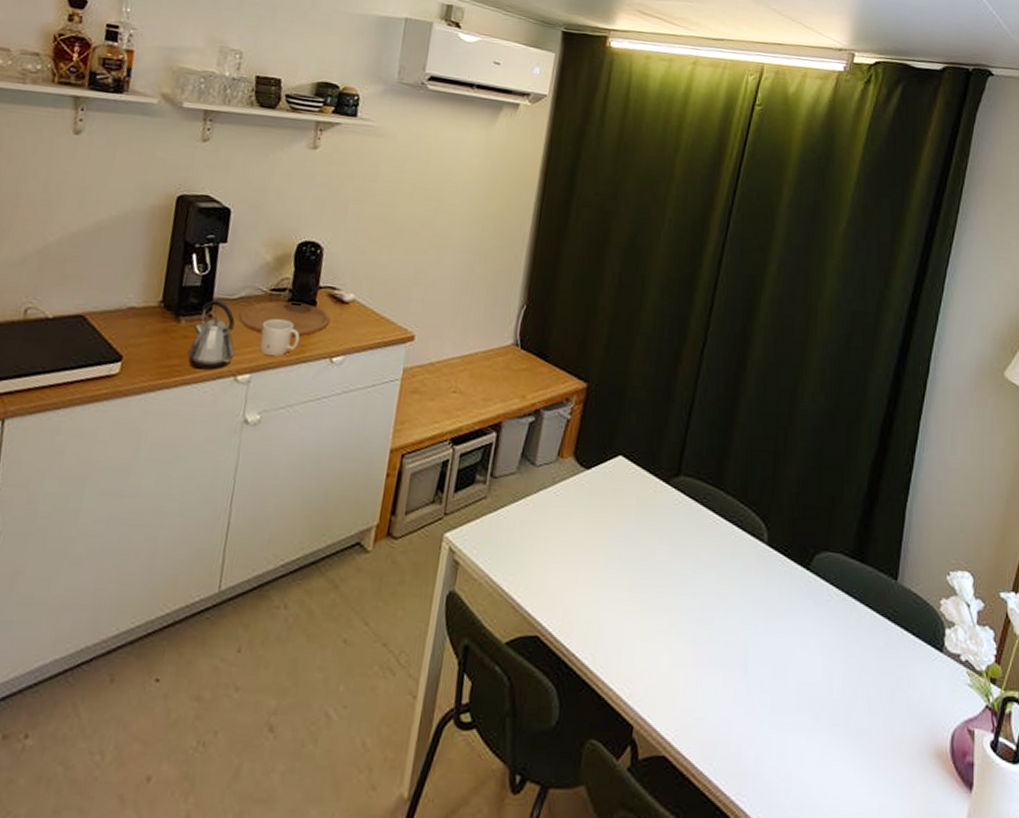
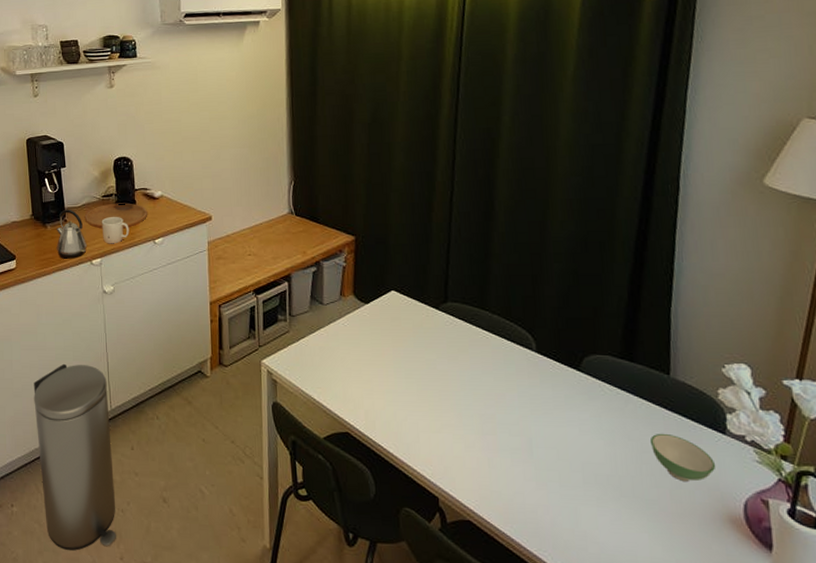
pedal bin: none [75,519,223,808] -> present [33,363,117,551]
bowl: none [869,648,930,707] -> present [649,433,716,481]

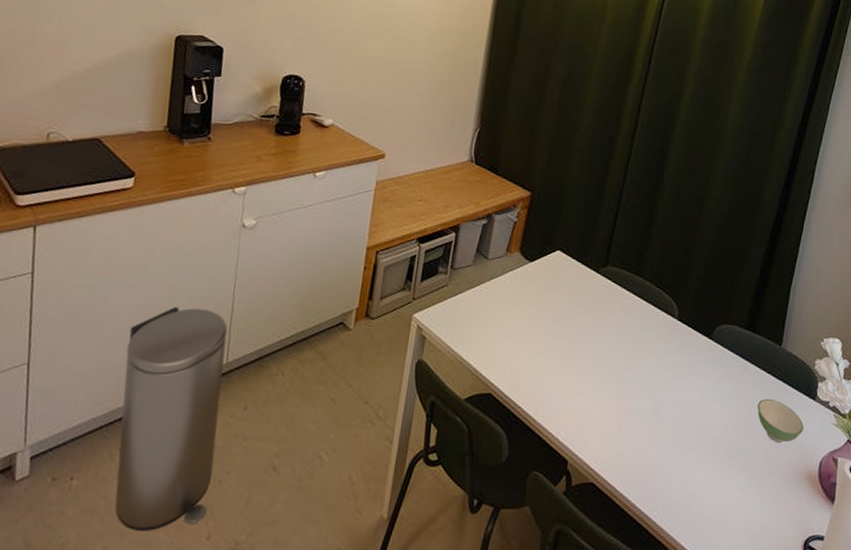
kettle: present [56,209,88,260] -> none [191,125,233,185]
cutting board: present [84,203,148,229] -> none [234,125,313,155]
mug: present [101,216,130,244] -> none [253,140,288,172]

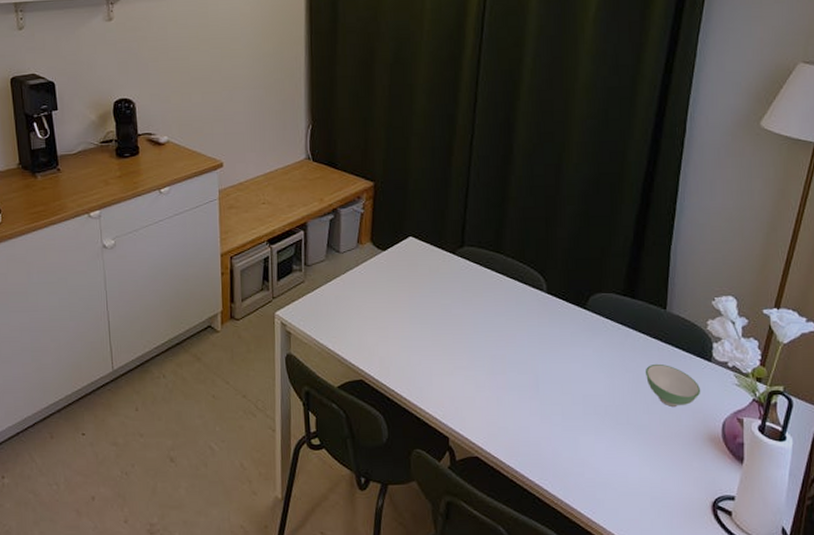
pedal bin: present [115,306,228,531] -> none [24,324,121,518]

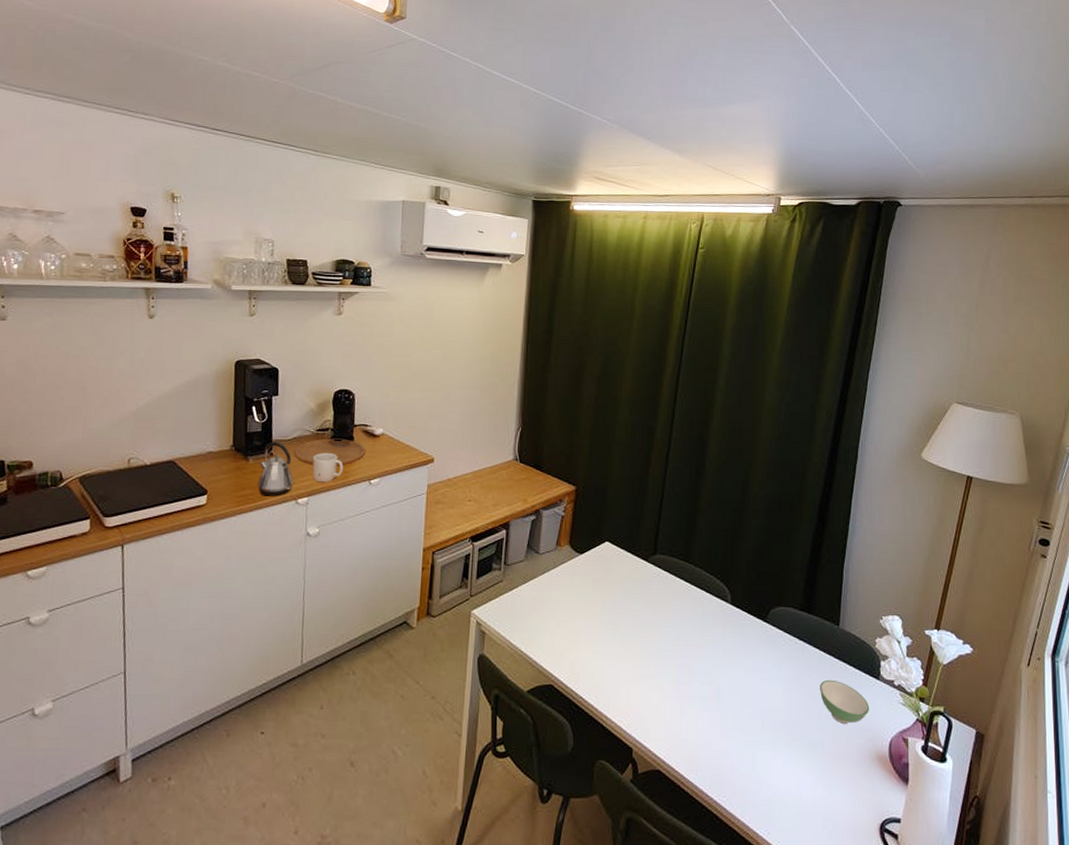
kettle: none [48,156,85,213] -> present [257,441,294,498]
cutting board: none [80,149,153,178] -> present [294,438,366,466]
mug: none [100,164,132,195] -> present [312,452,344,483]

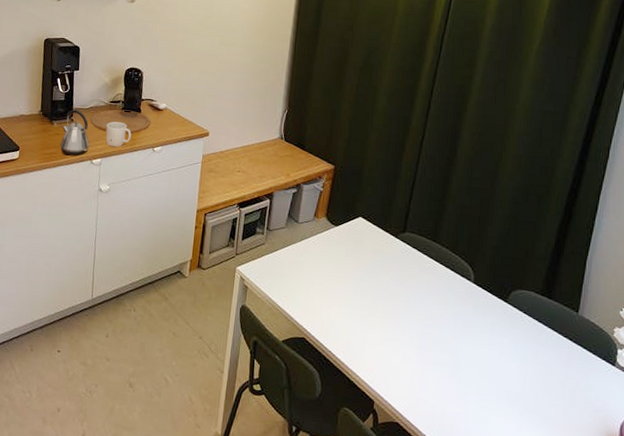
bowl: present [819,679,870,724] -> none [554,360,604,403]

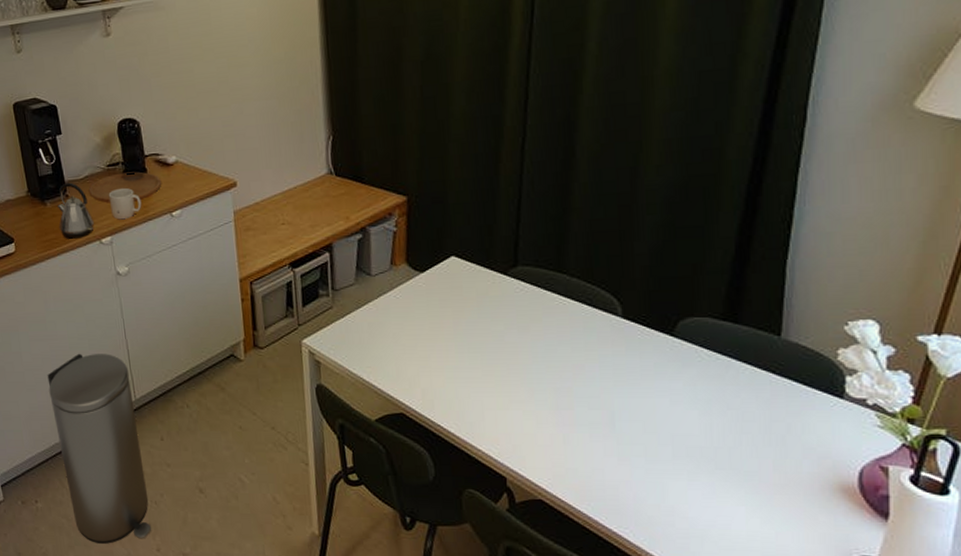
pedal bin: none [16,252,92,425] -> present [47,353,152,544]

